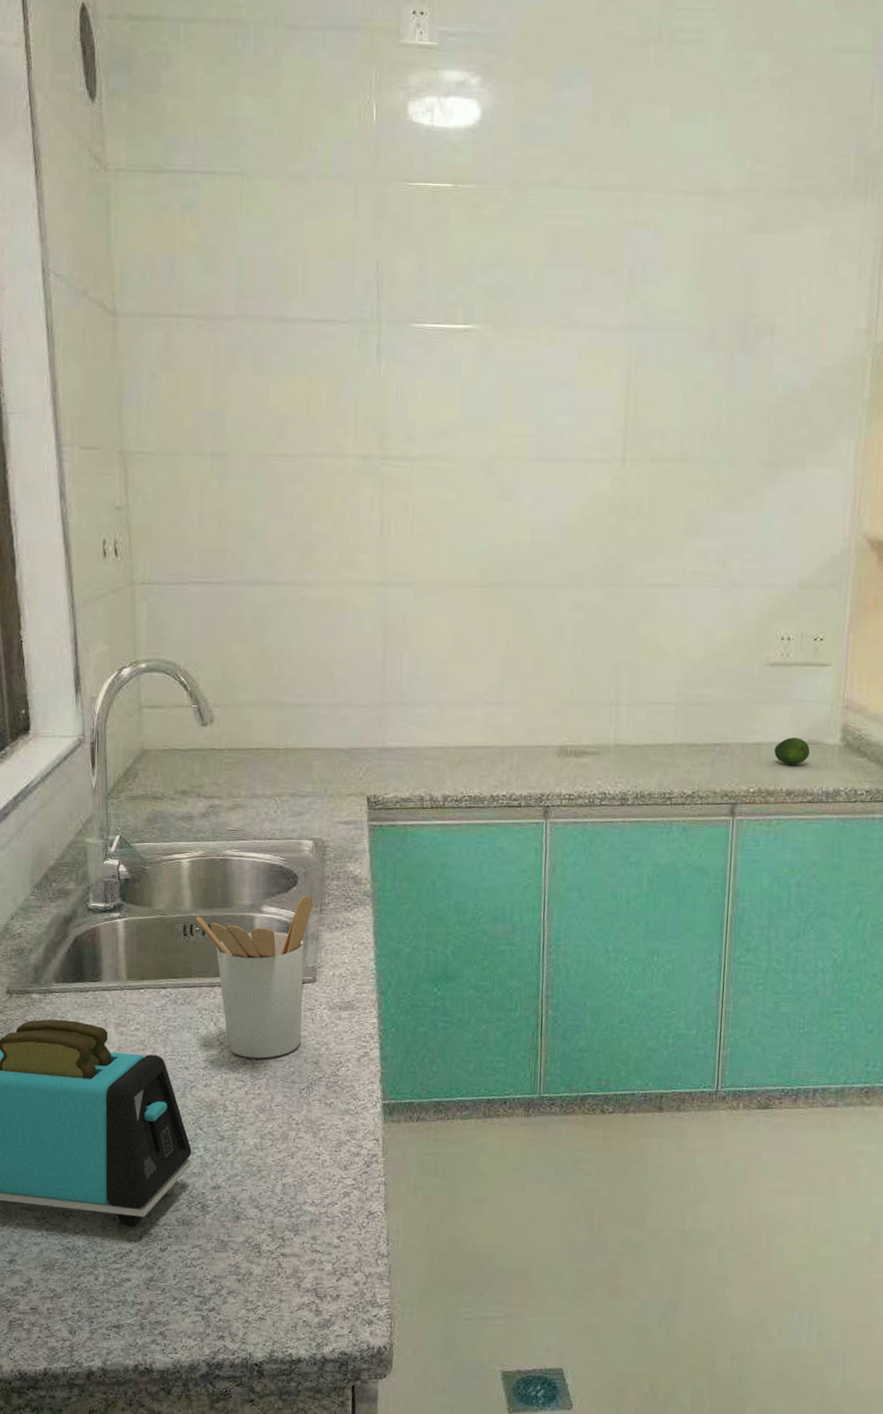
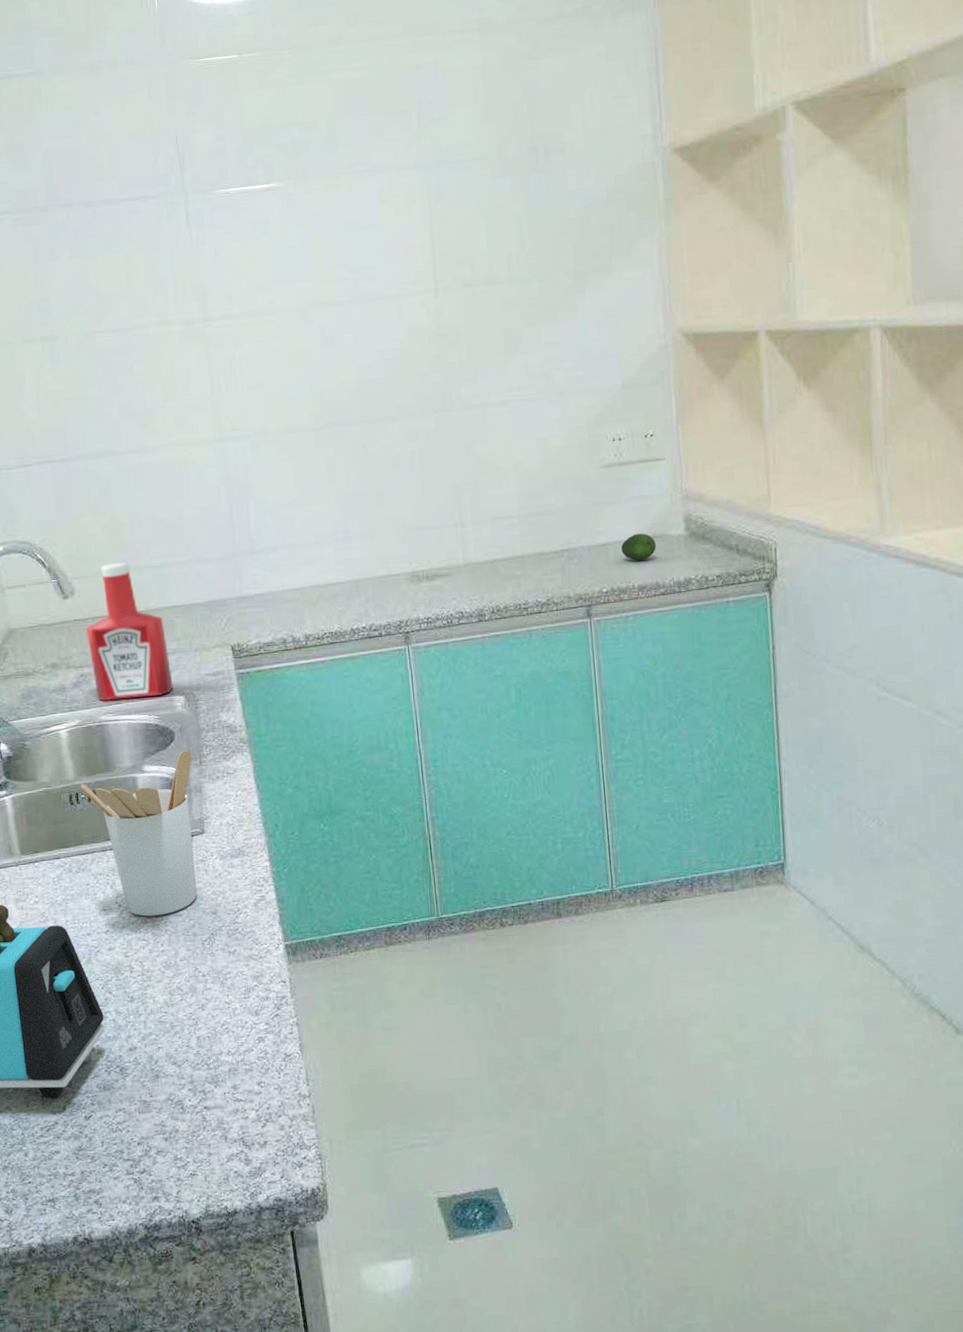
ketchup bottle: none [220,696,303,837] -> present [85,562,174,701]

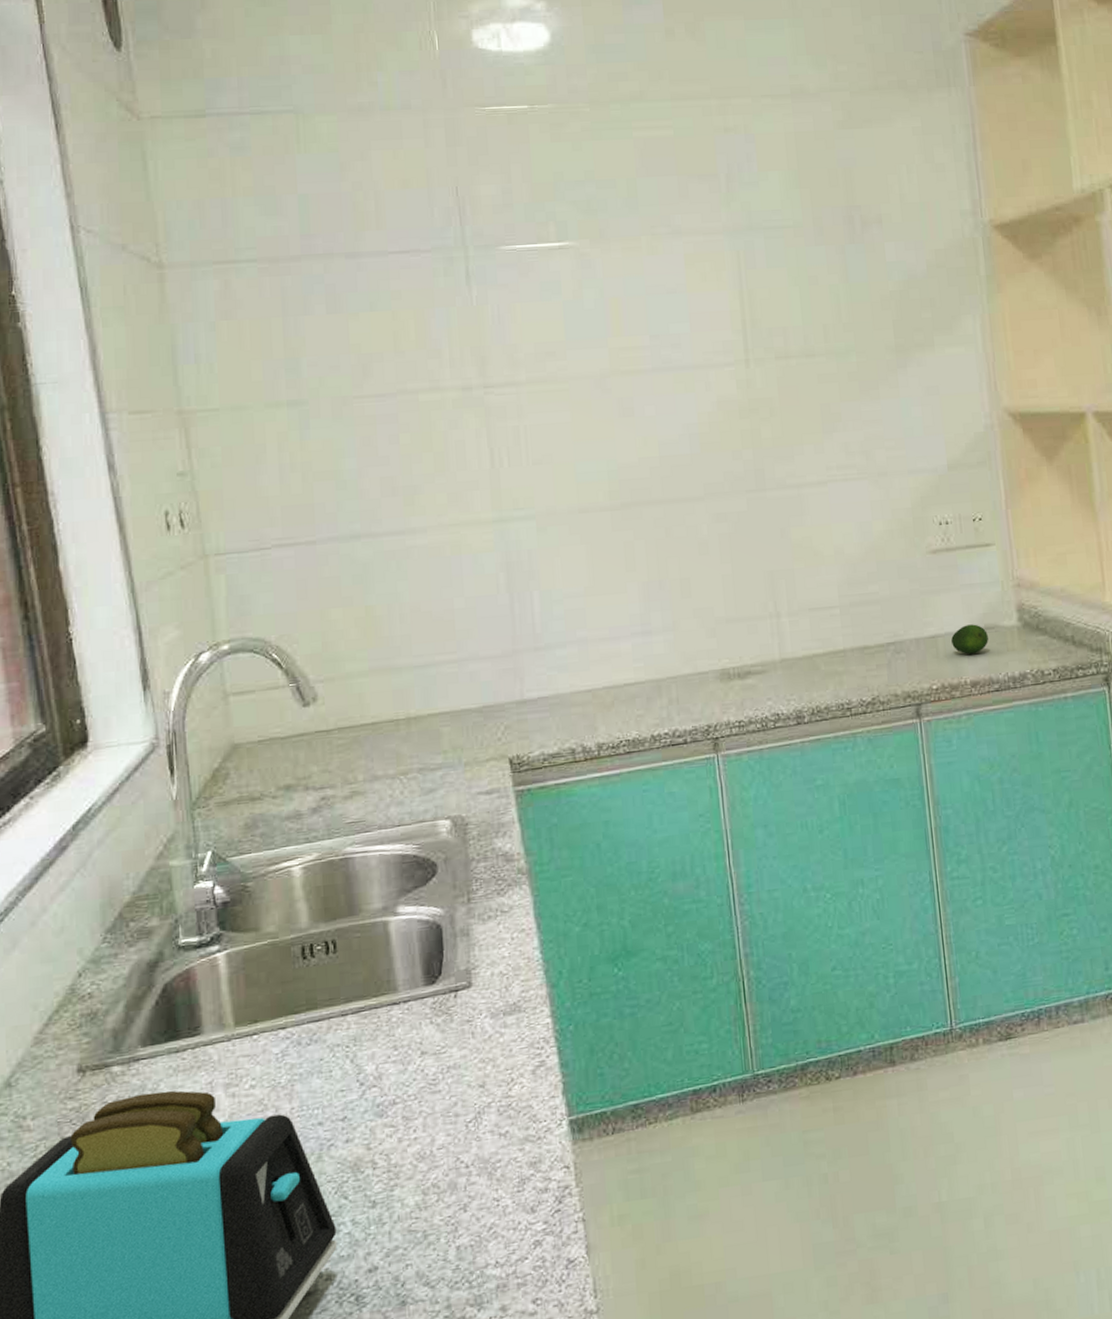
utensil holder: present [81,750,197,917] -> none [317,885,460,1096]
ketchup bottle: present [85,562,174,701] -> none [330,661,437,829]

